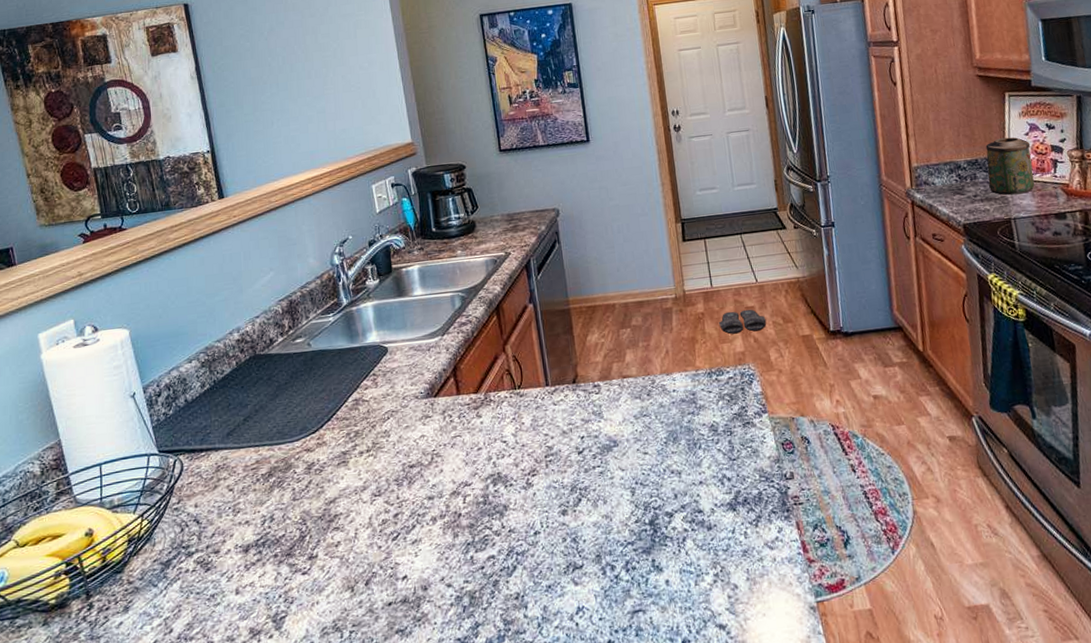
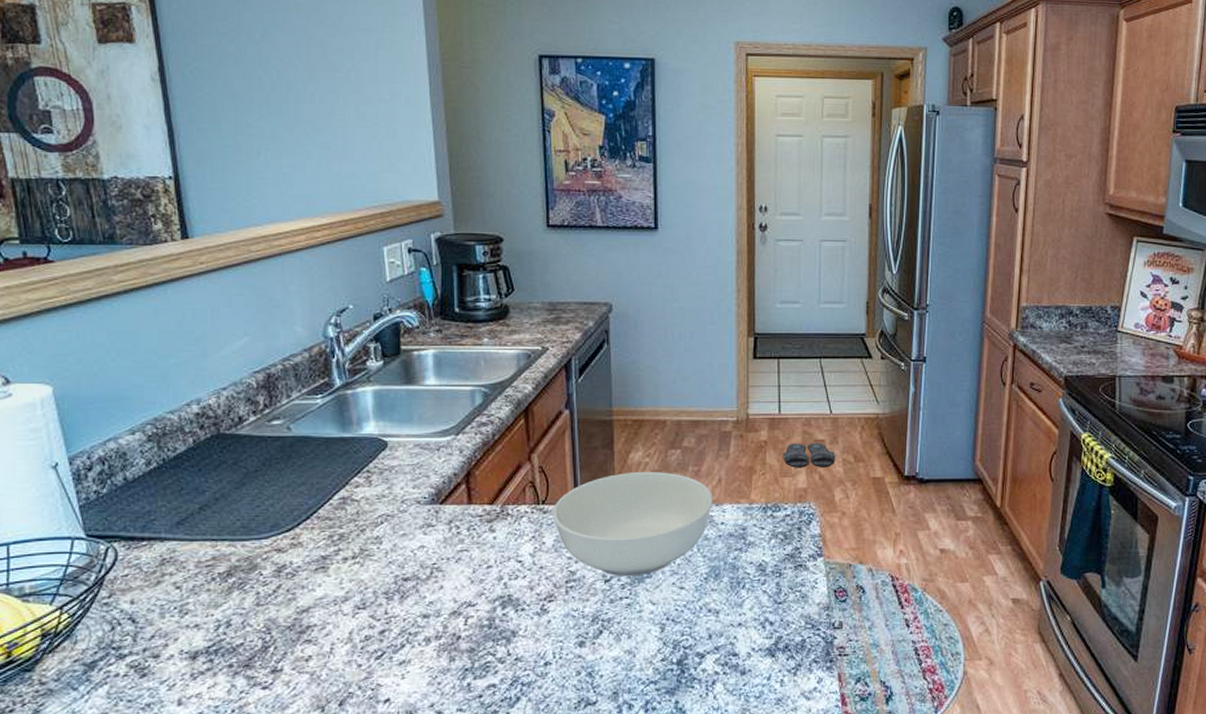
bowl: none [527,349,664,448] -> present [552,472,713,577]
canister: present [985,137,1035,195] -> none [1099,287,1150,351]

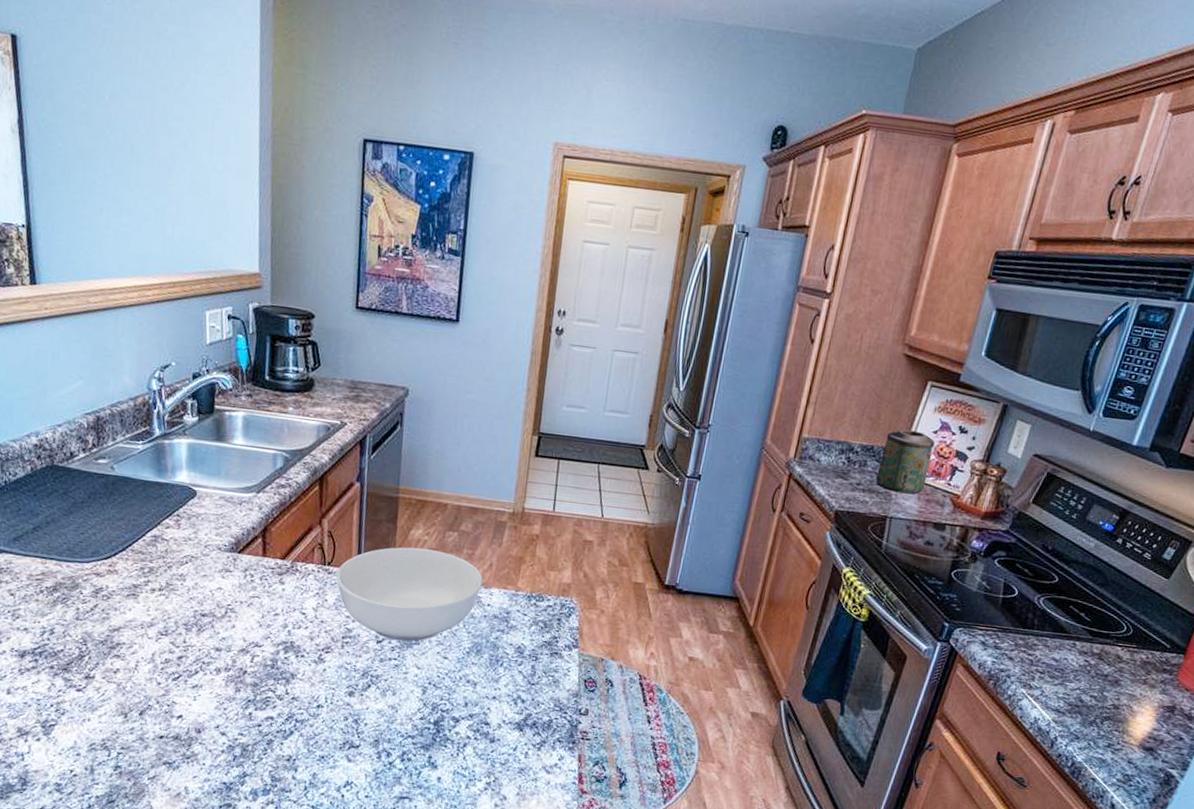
slippers: present [781,442,835,468] -> none [551,540,601,567]
canister: none [1099,287,1150,351] -> present [876,429,936,494]

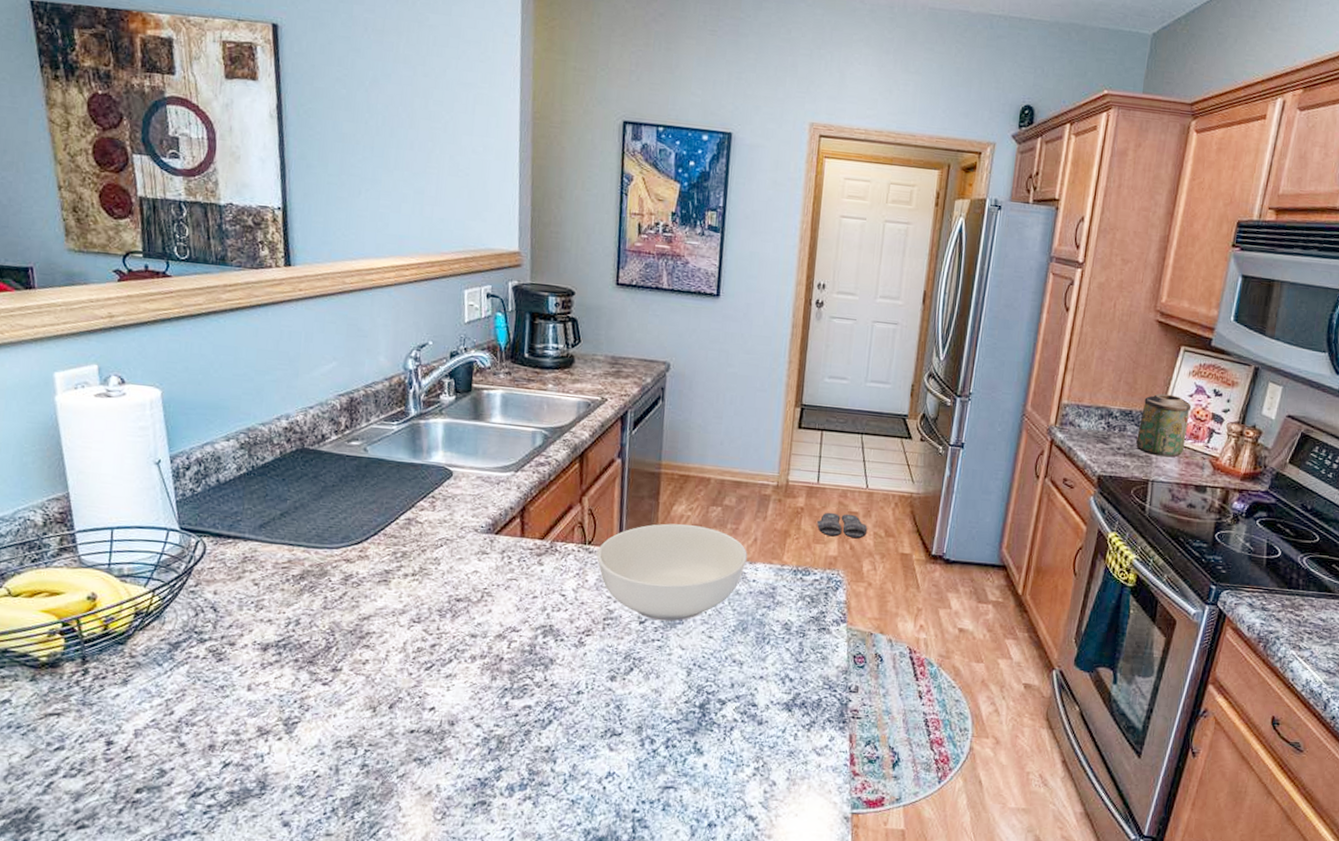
slippers: none [551,540,601,567] -> present [816,512,867,539]

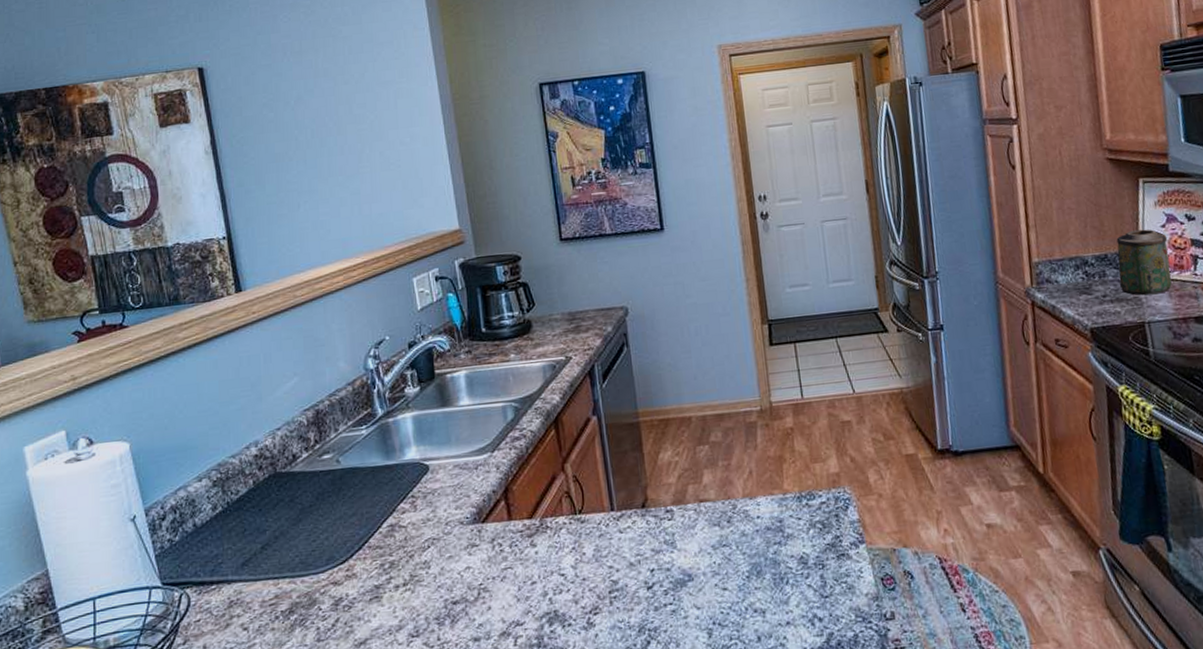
bowl: present [597,523,747,622] -> none [589,469,746,582]
slippers: present [816,512,867,539] -> none [809,423,864,453]

